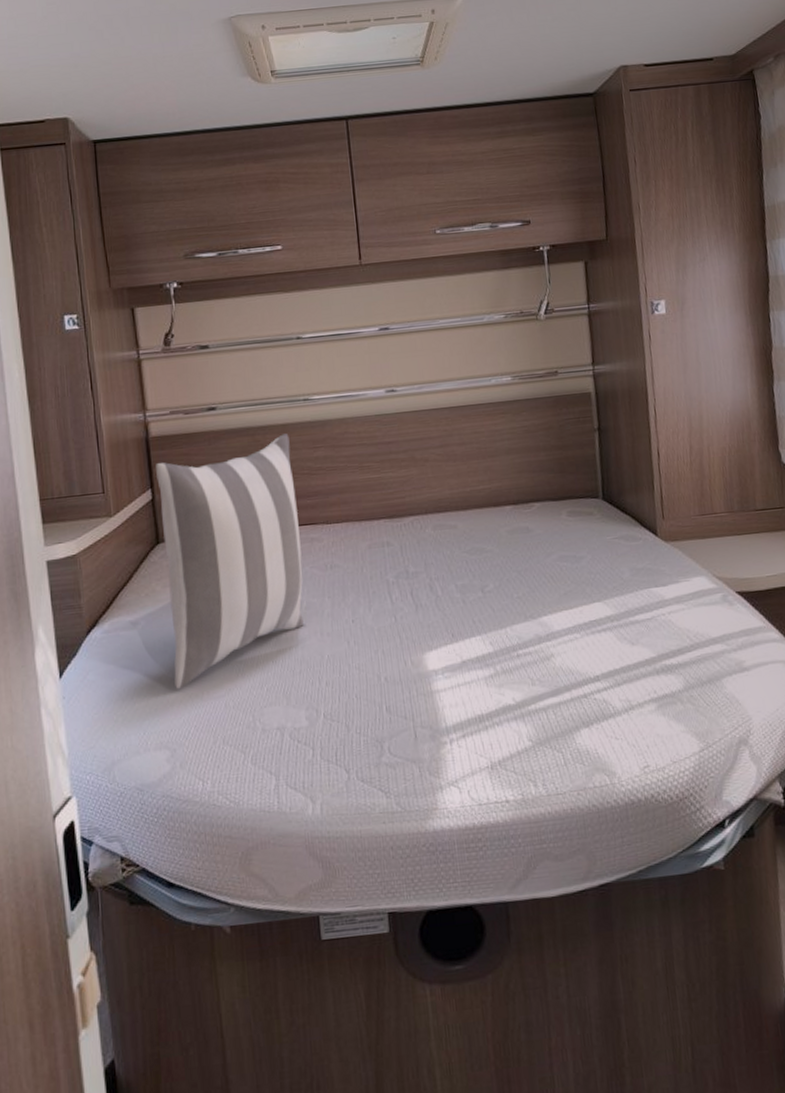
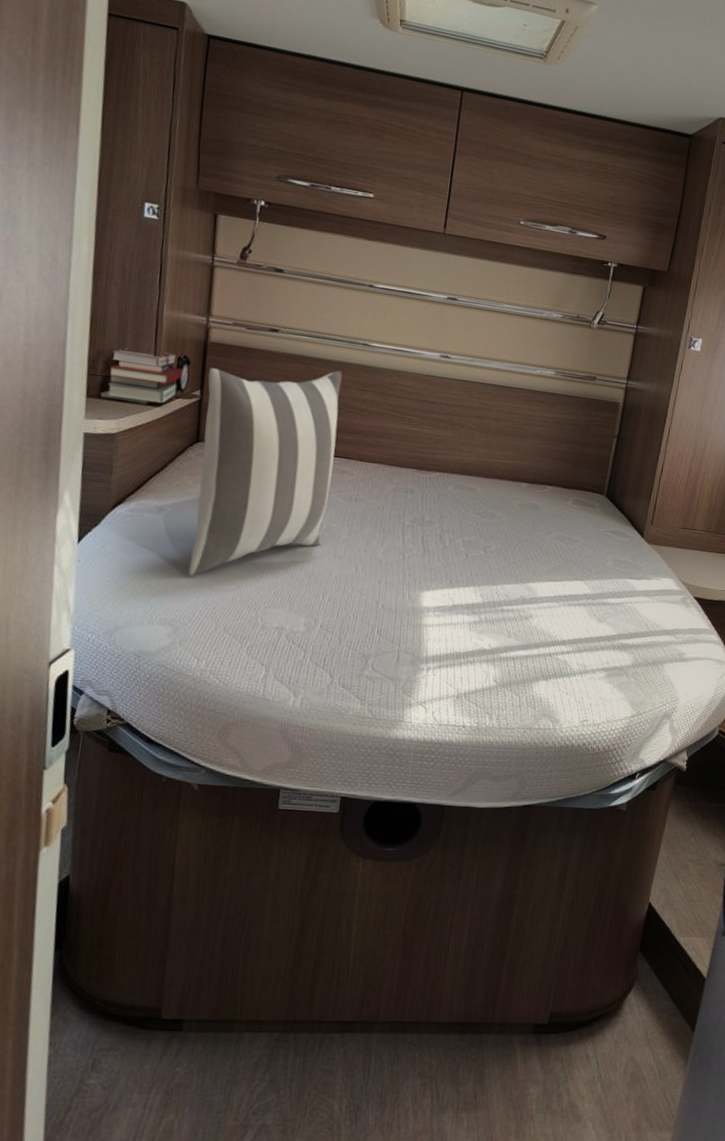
books: none [55,458,131,521] -> present [100,348,183,405]
alarm clock: none [118,456,154,504] -> present [171,353,202,400]

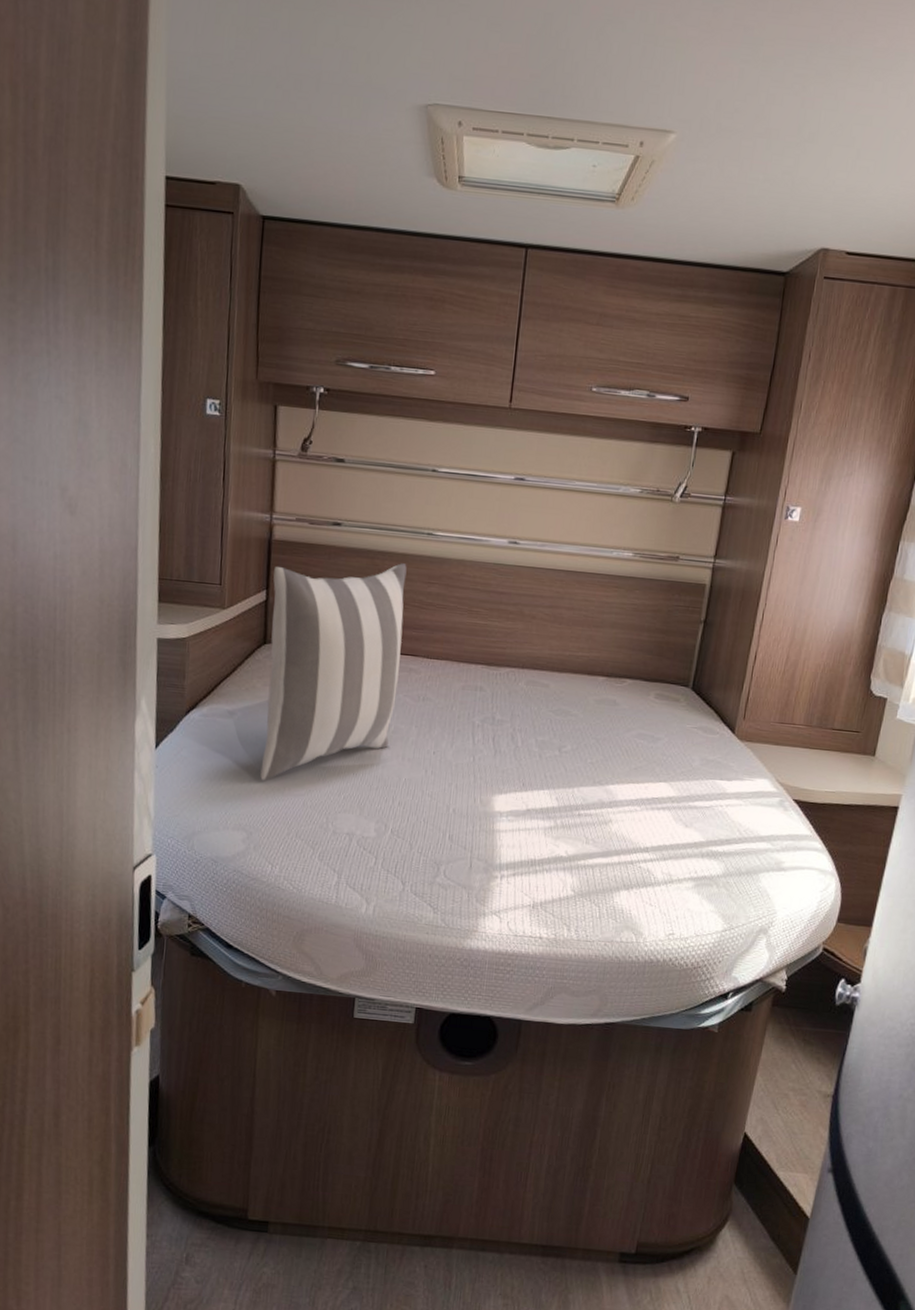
books: present [100,348,183,405] -> none [171,550,249,608]
alarm clock: present [171,353,202,400] -> none [237,553,268,600]

